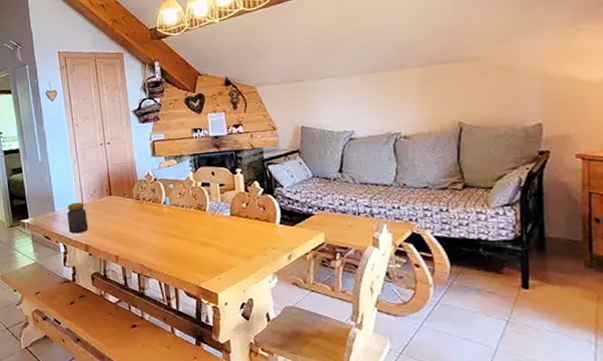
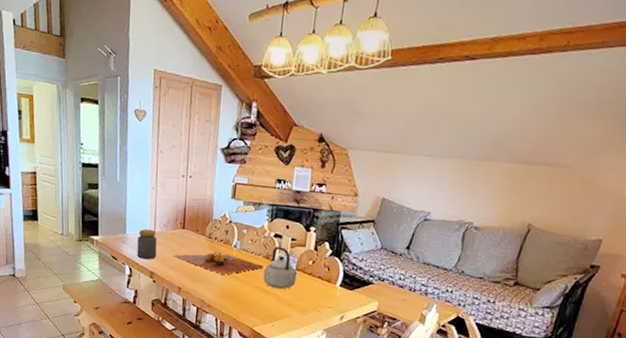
cutting board: none [105,211,198,235] -> present [173,251,264,276]
teapot: none [198,195,234,239] -> present [263,246,297,290]

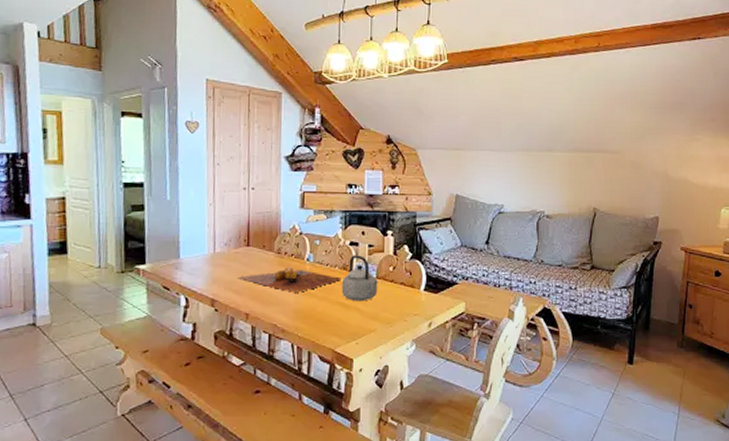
jar: present [136,228,157,260] -> none [193,250,218,286]

